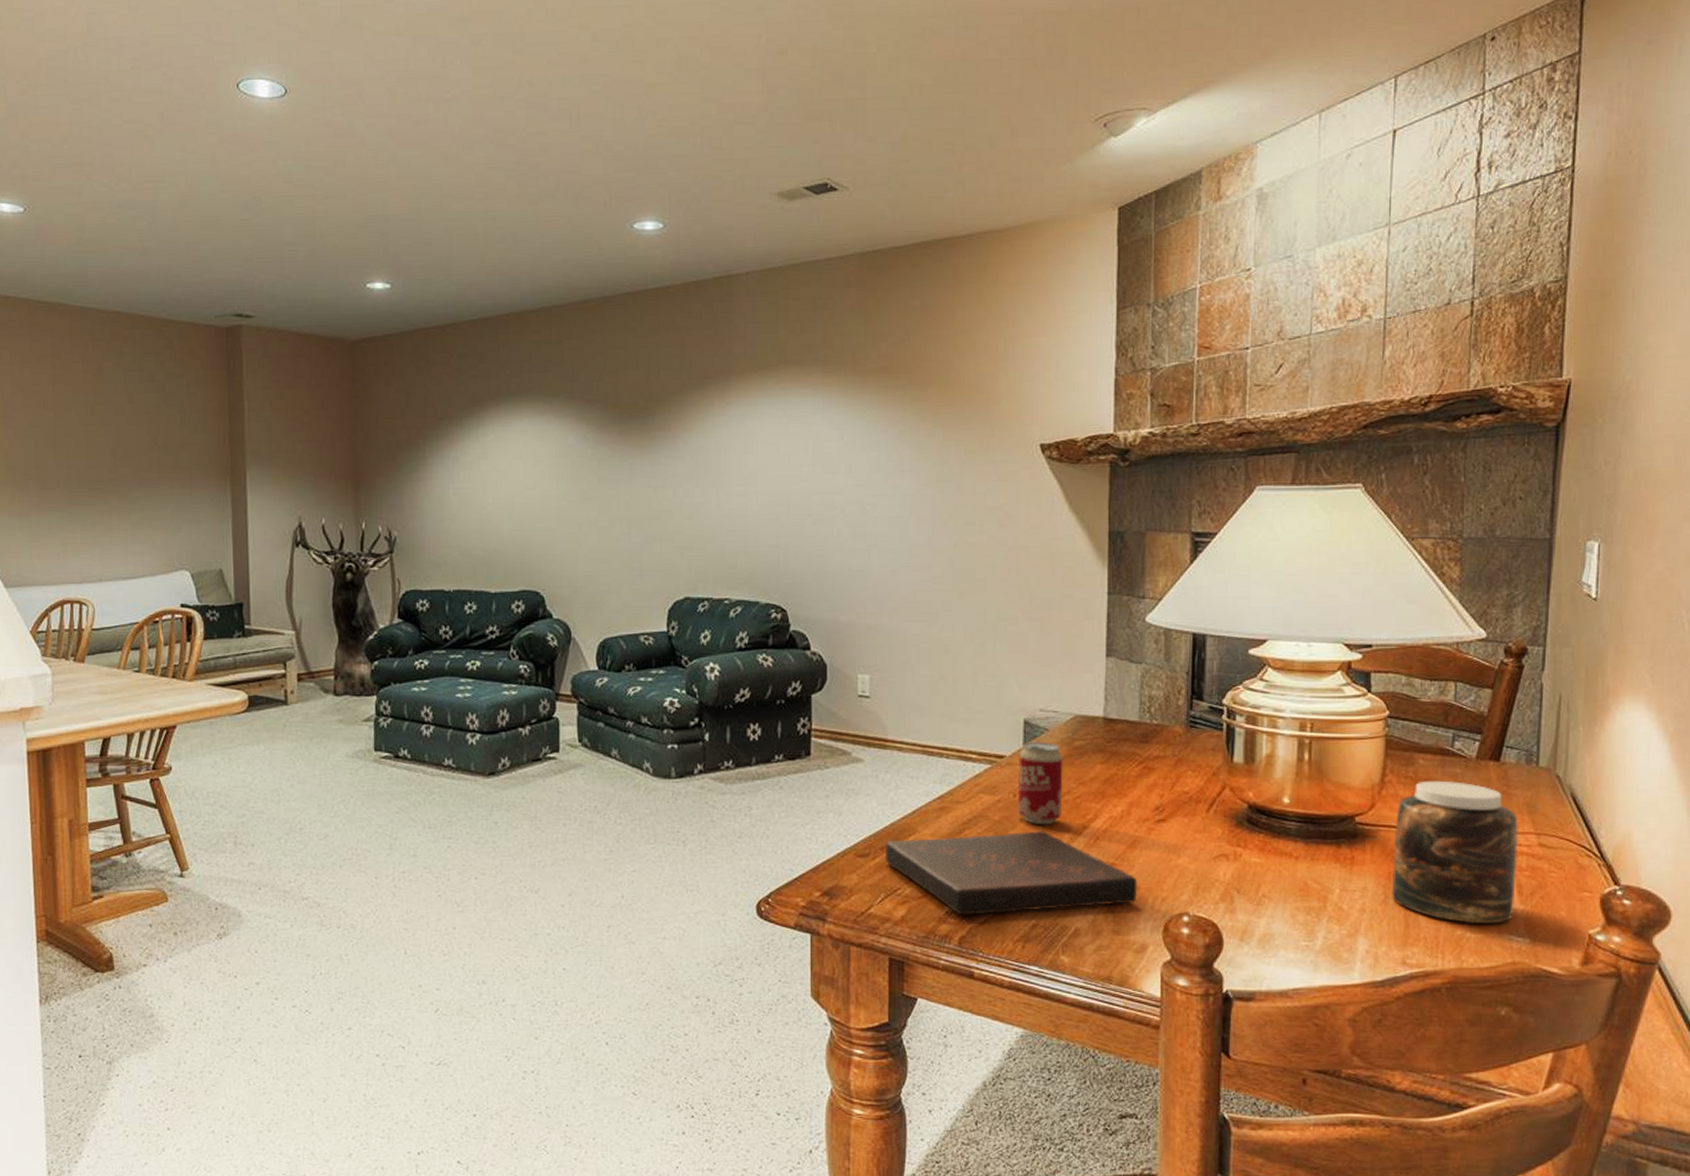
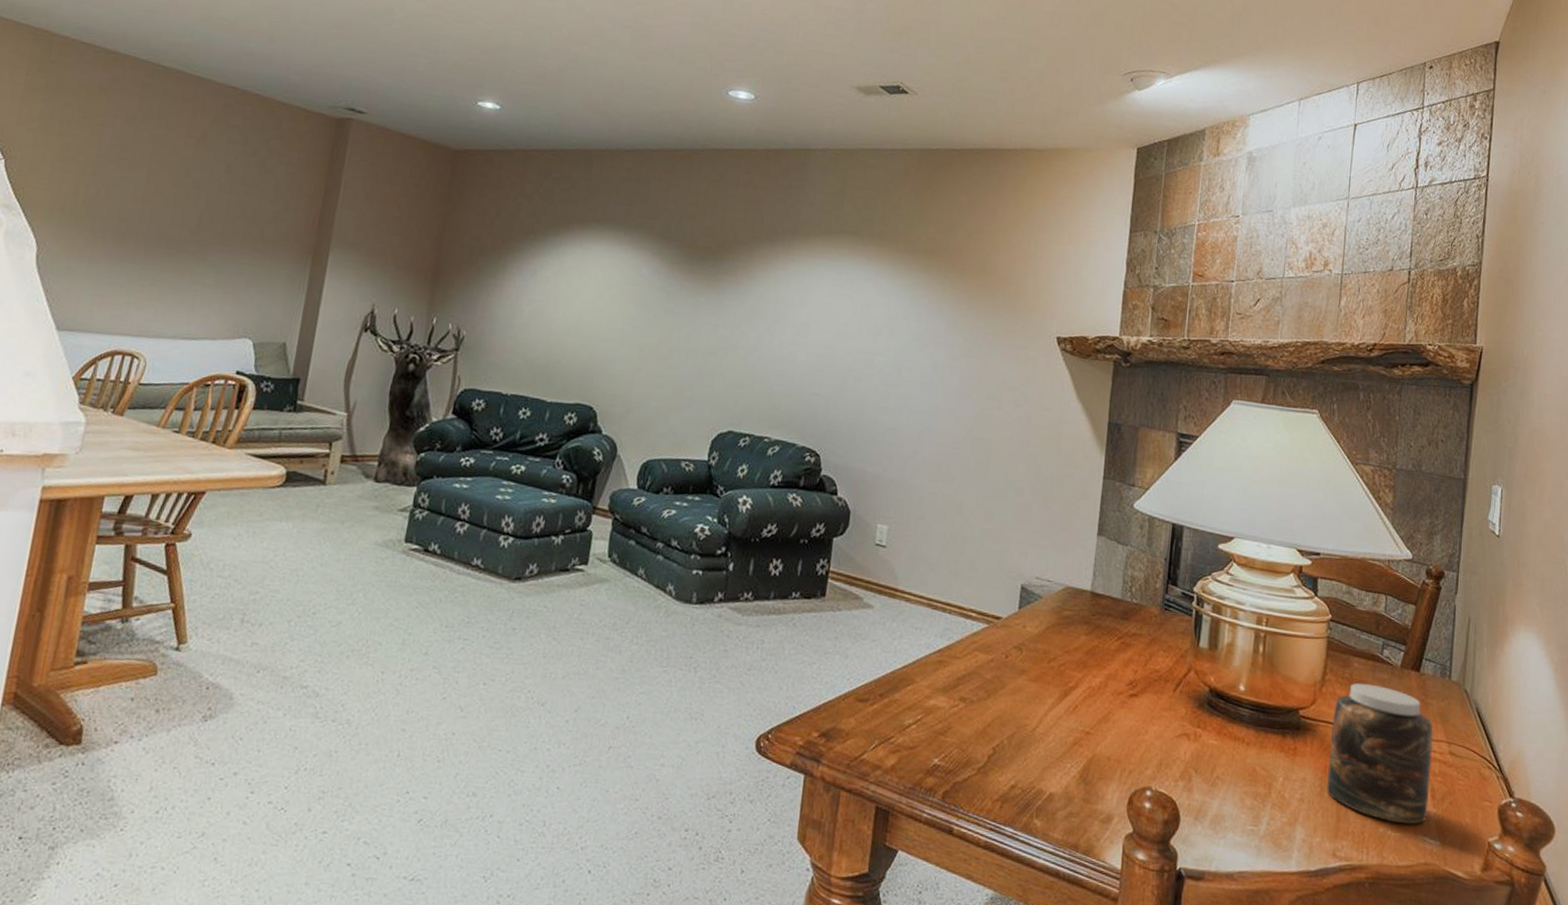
book: present [884,831,1138,915] -> none [883,688,1109,773]
beverage can: present [1017,742,1063,824] -> none [1007,606,1053,688]

